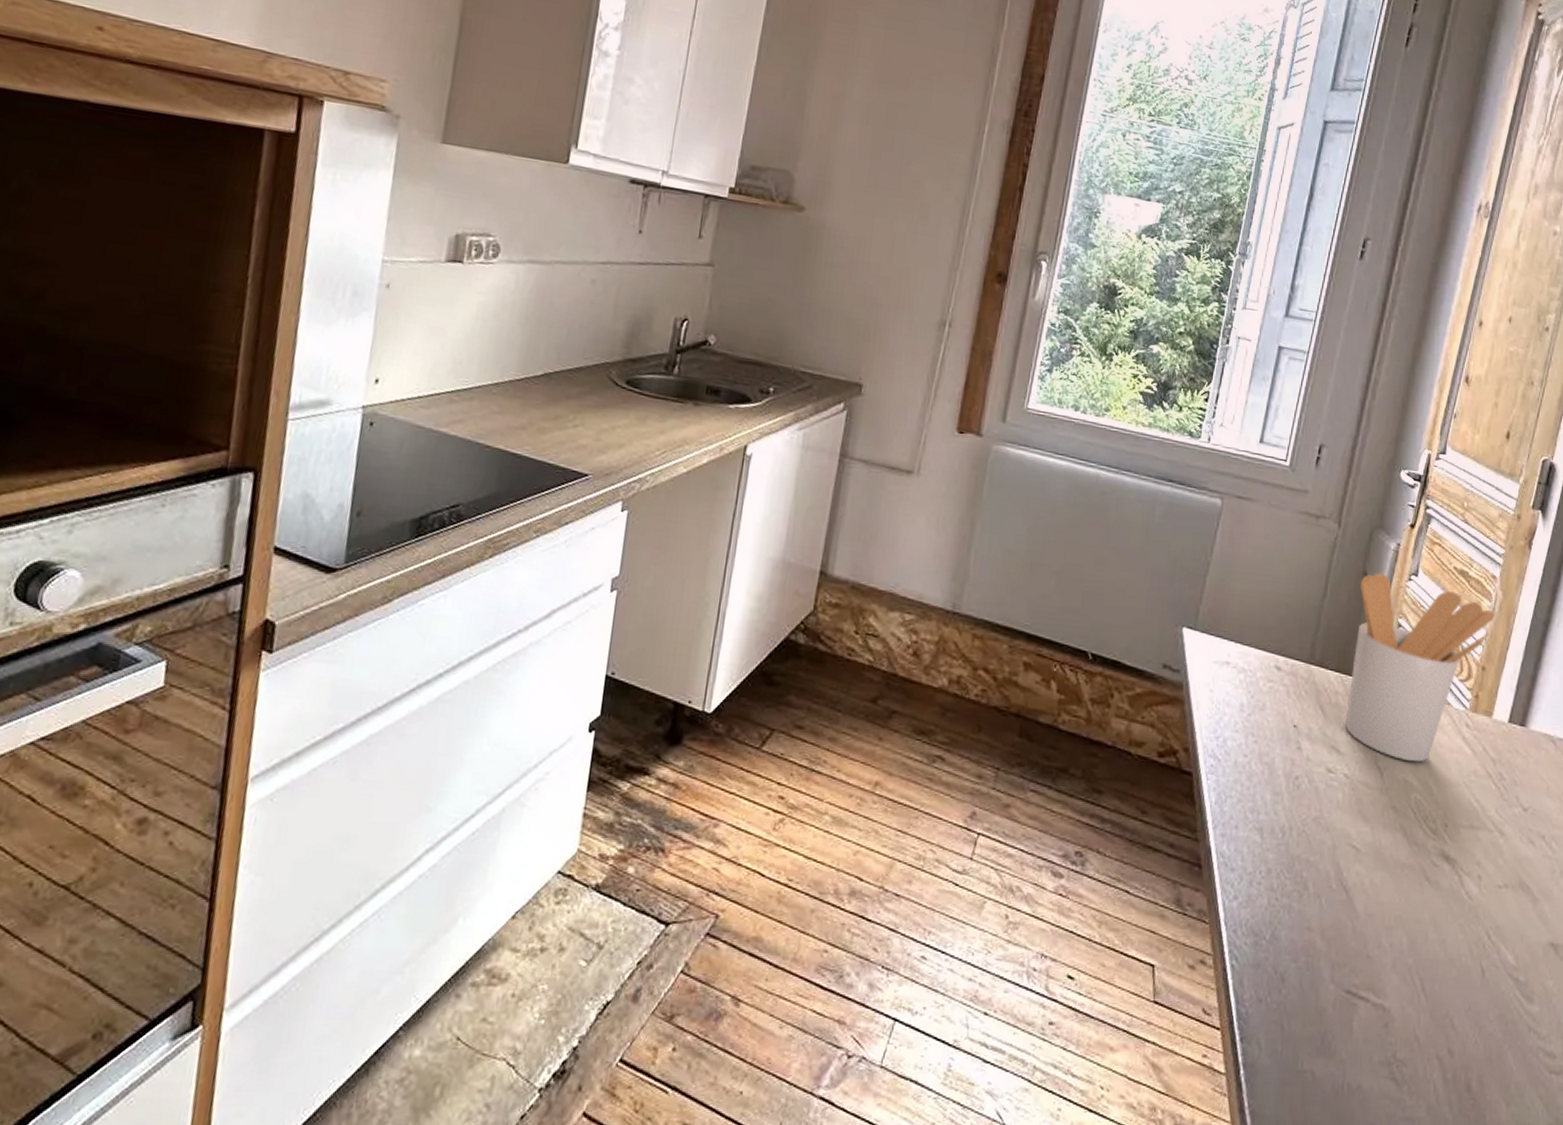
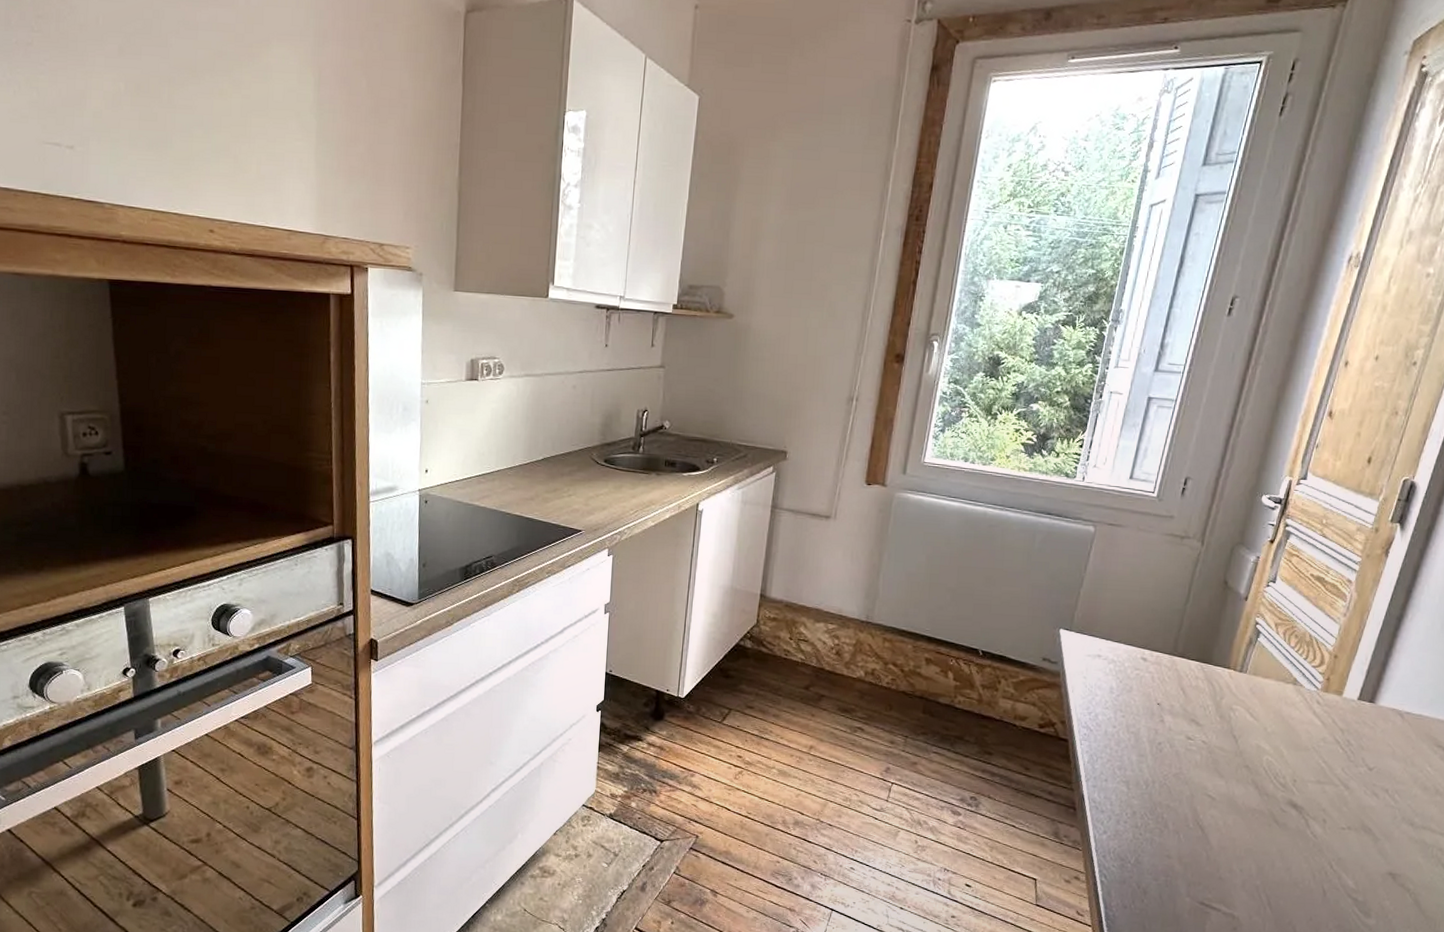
utensil holder: present [1344,573,1495,763] -> none [1203,581,1349,732]

